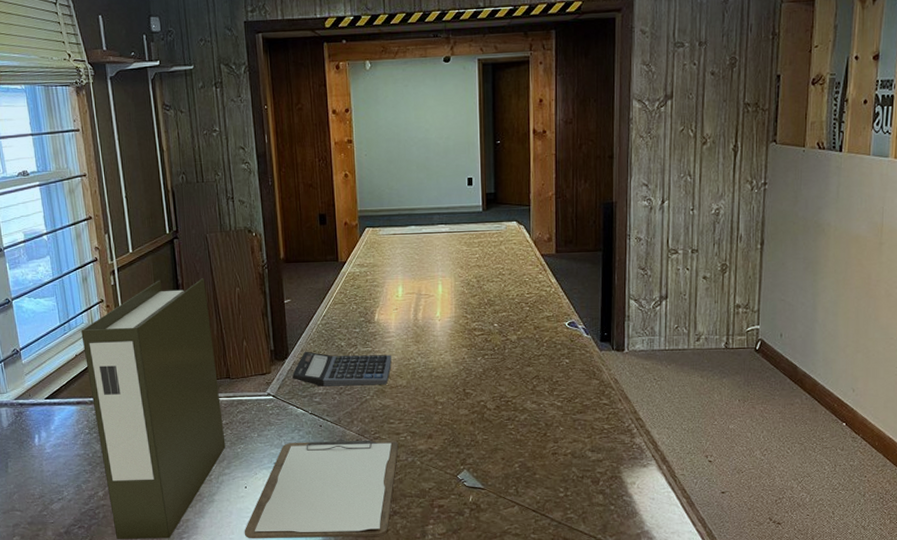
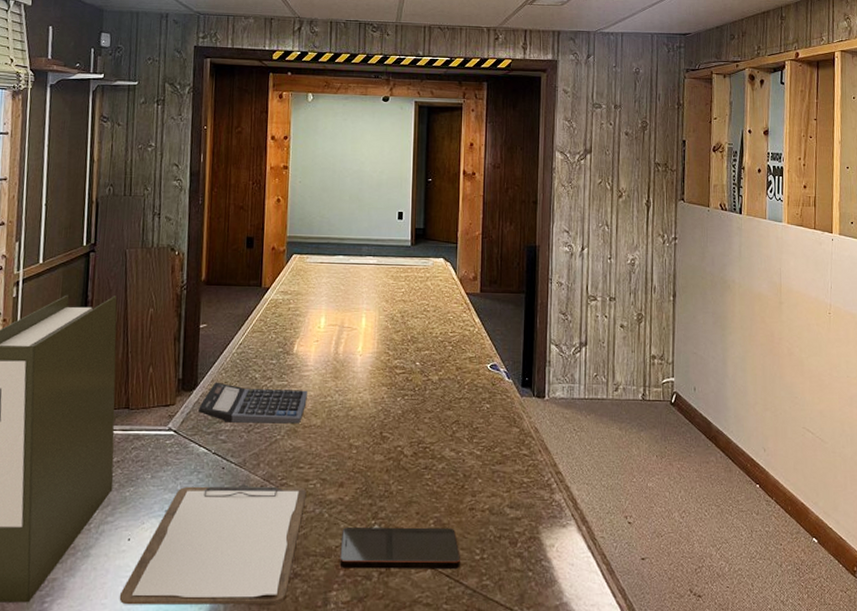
phone: none [433,470,545,507] -> present [340,527,460,569]

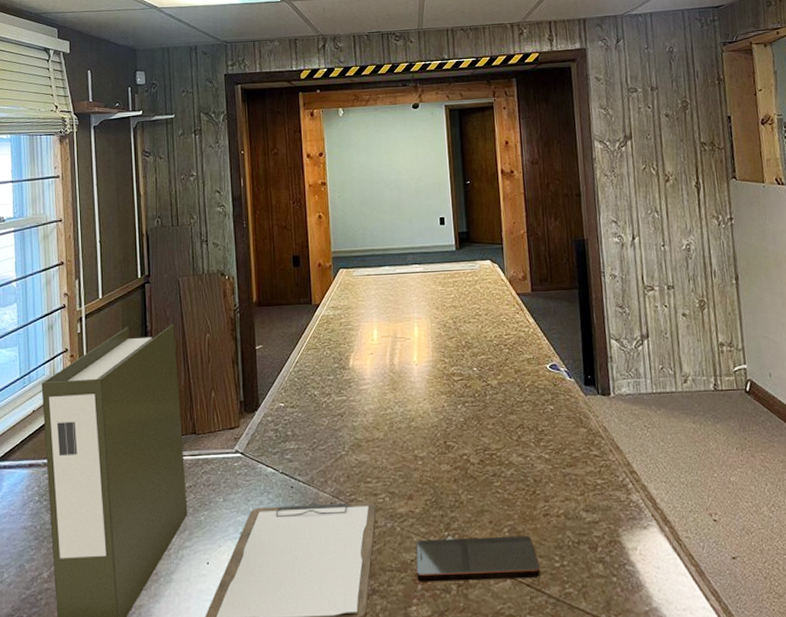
calculator: present [198,382,307,424] -> none [262,401,368,441]

